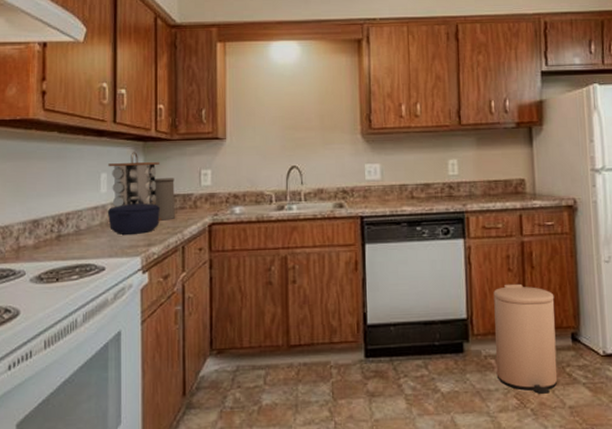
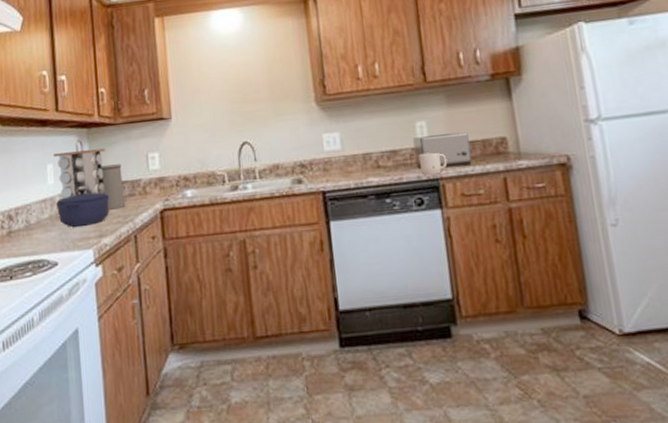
toaster: none [445,171,494,202] -> present [413,132,472,169]
mug: none [448,188,473,208] -> present [418,152,448,175]
pedal bin: present [493,284,558,394] -> none [481,256,567,382]

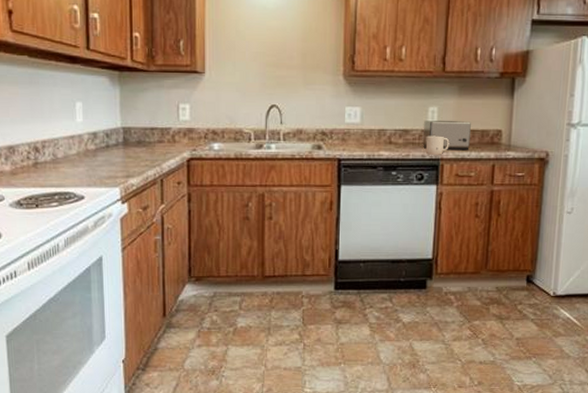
spice rack: present [53,139,112,211] -> none [83,81,140,154]
cooking pot: present [56,187,110,227] -> none [84,129,139,165]
canister: present [101,164,125,210] -> none [131,110,153,153]

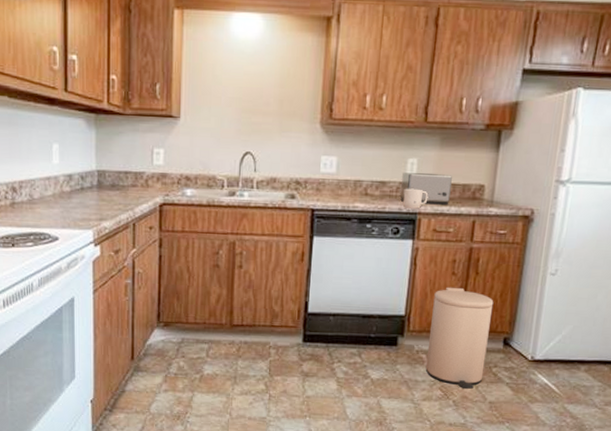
pedal bin: none [454,229,516,327] -> present [425,287,494,389]

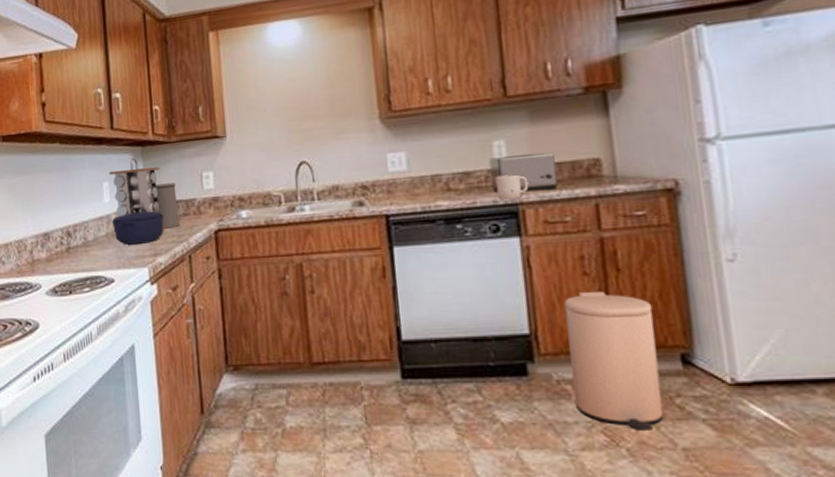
cooking pot: none [59,171,113,208] -> present [112,206,164,245]
spice rack: none [60,124,114,198] -> present [109,157,167,230]
canister: none [106,153,127,197] -> present [155,183,179,229]

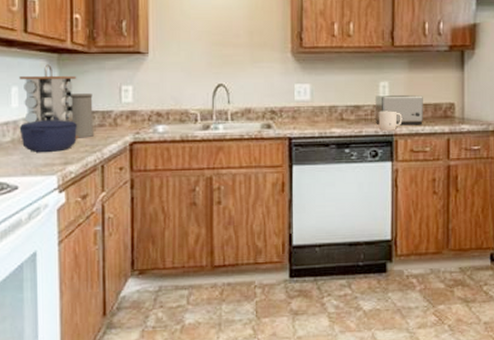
pedal bin: present [564,291,664,430] -> none [417,206,476,311]

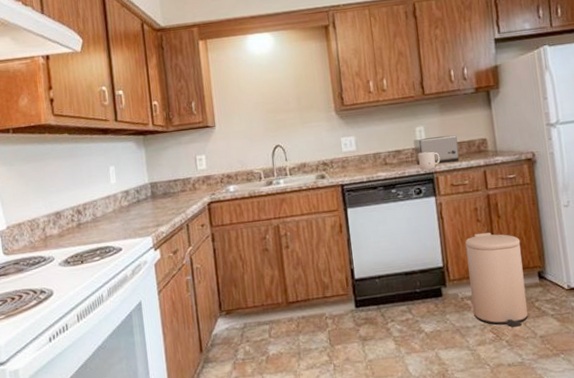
spice rack: present [19,64,80,140] -> none [115,145,167,205]
cooking pot: present [19,113,78,152] -> none [118,185,165,219]
canister: present [71,93,93,138] -> none [156,165,178,203]
pedal bin: none [417,206,476,311] -> present [465,232,528,327]

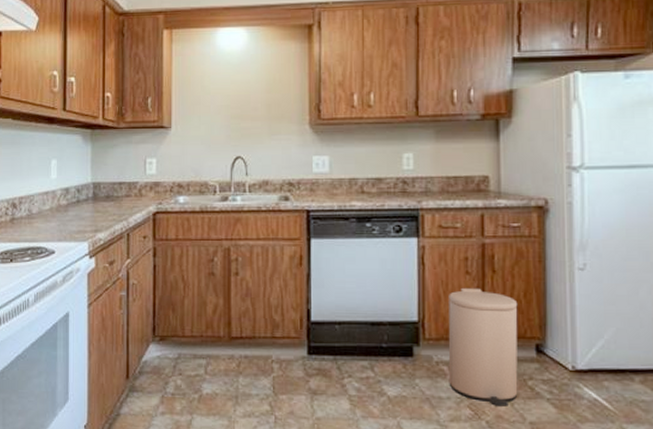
toaster: present [413,135,459,165] -> none [398,166,453,199]
mug: present [417,151,441,170] -> none [402,183,429,205]

